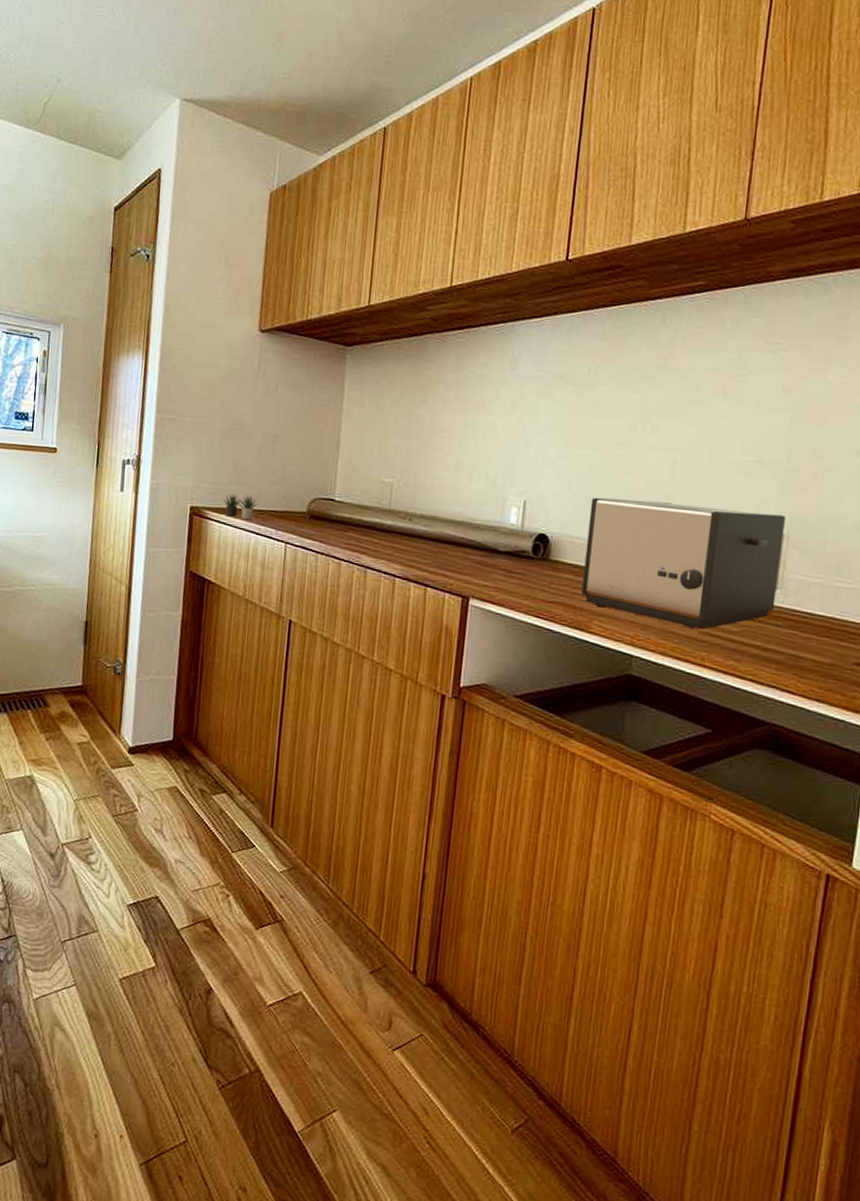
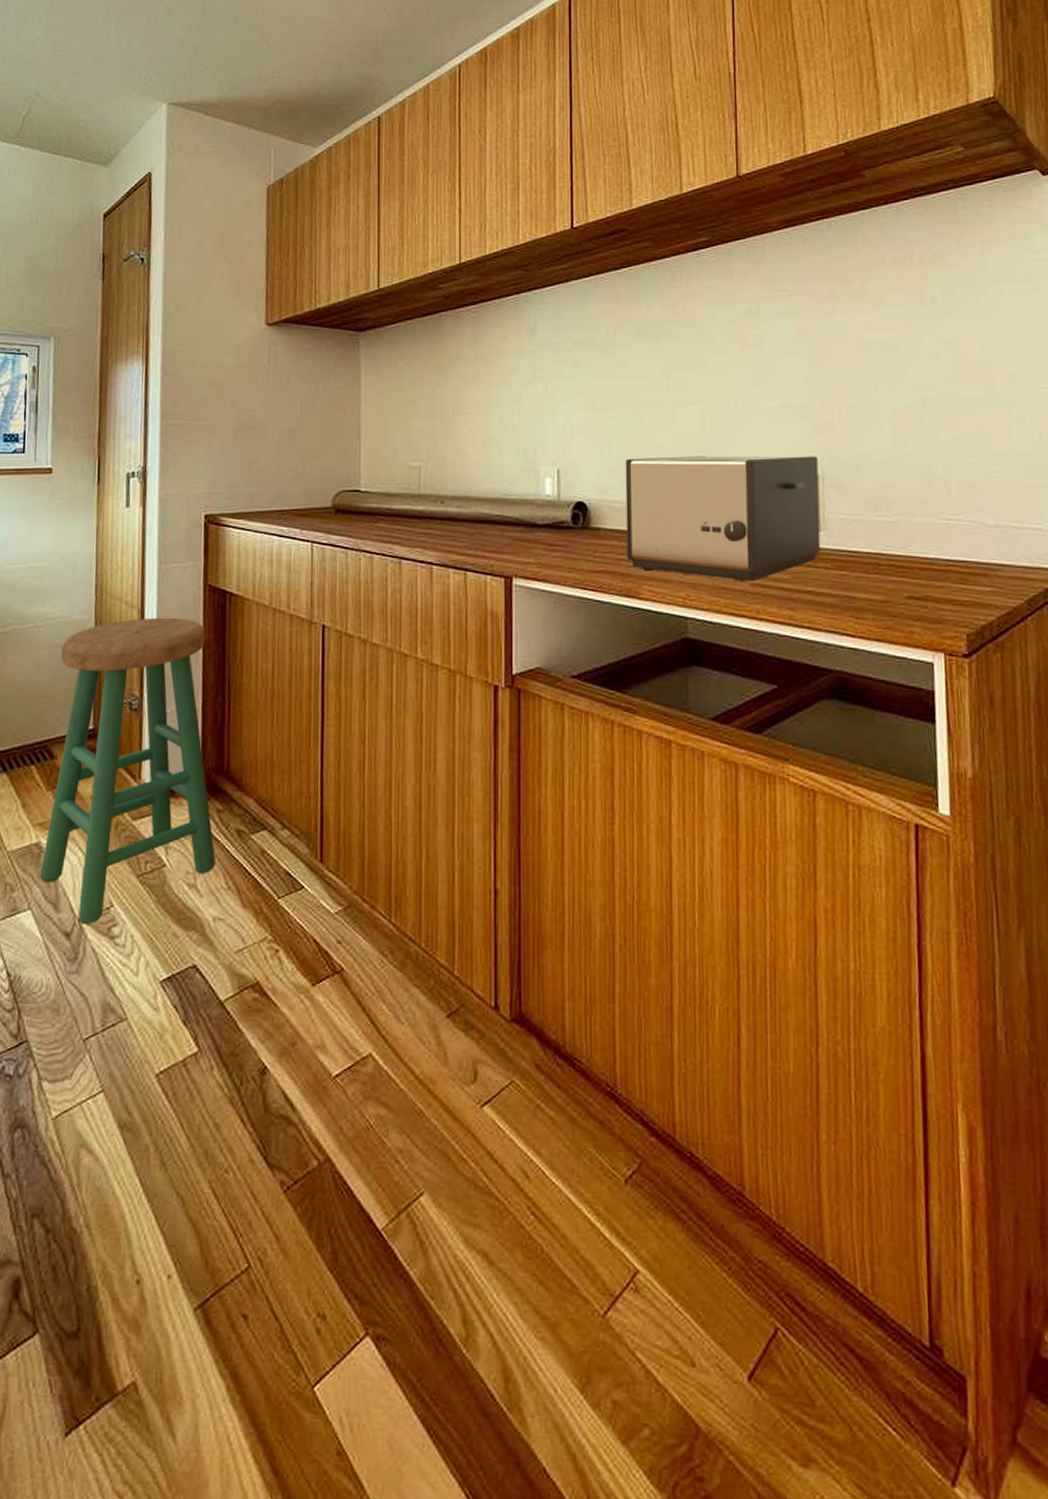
stool: none [31,593,184,850] -> present [39,617,216,925]
succulent plant: present [223,493,258,520] -> none [240,496,279,522]

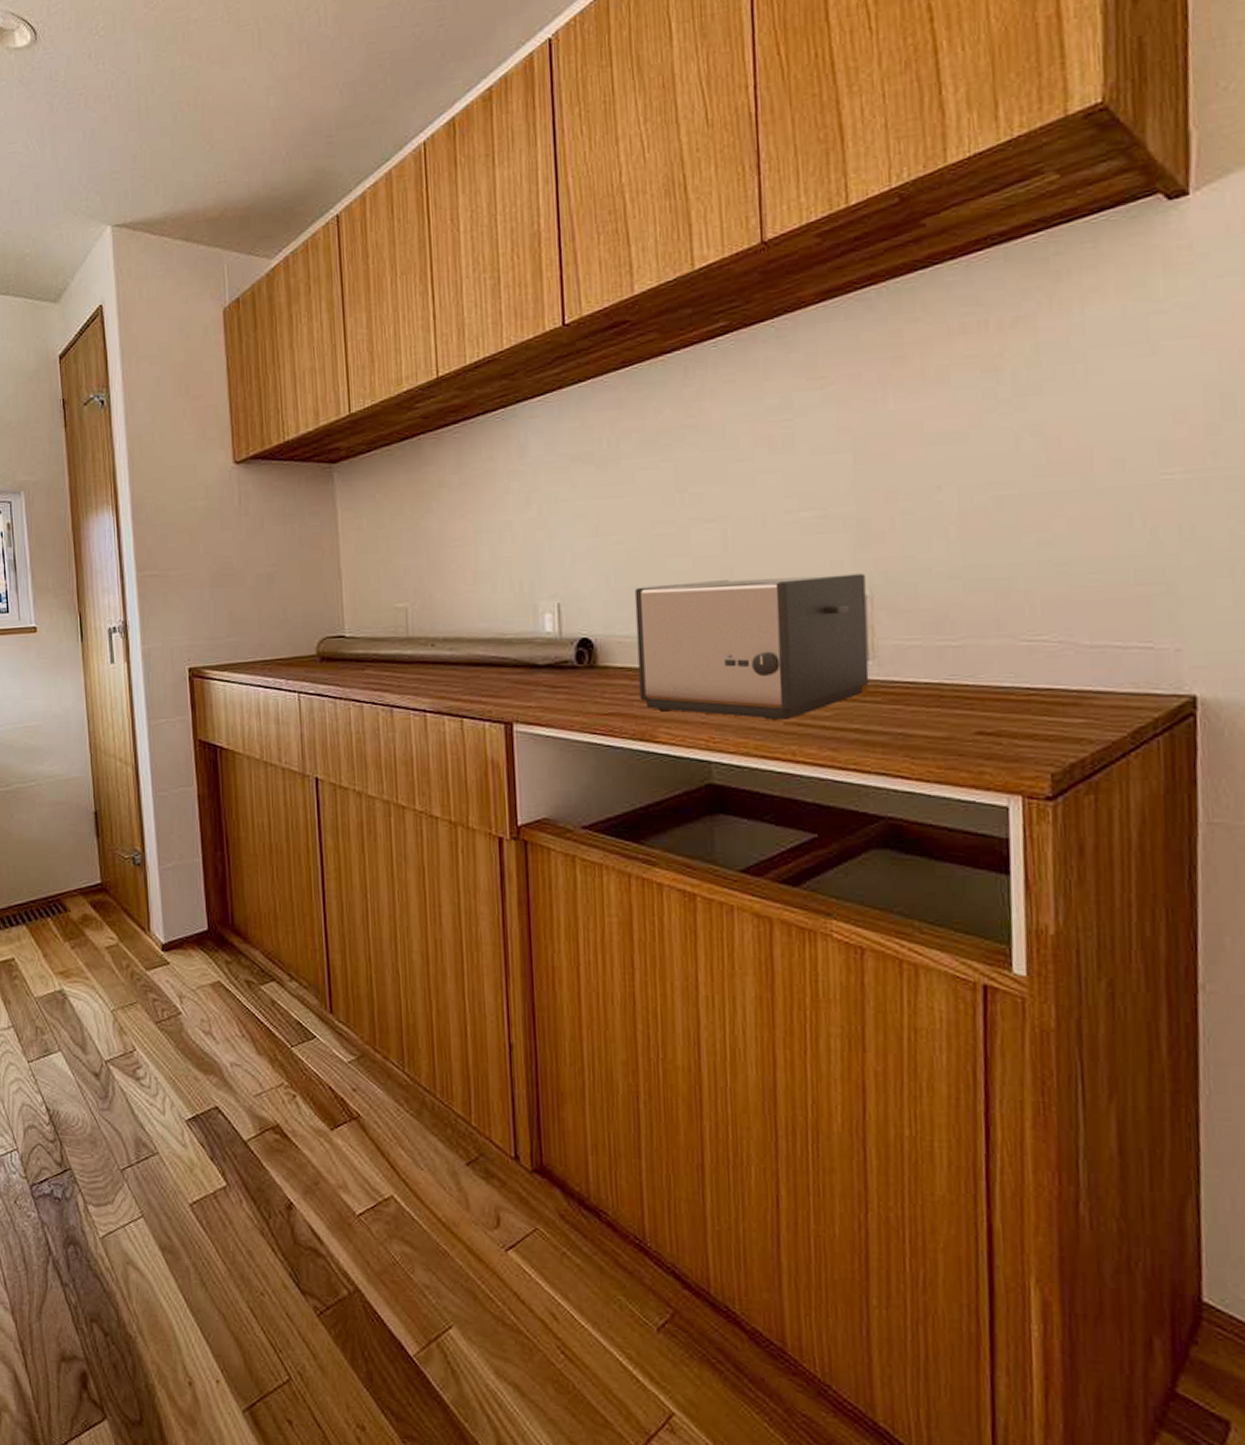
stool: present [39,617,216,925] -> none [63,773,228,1067]

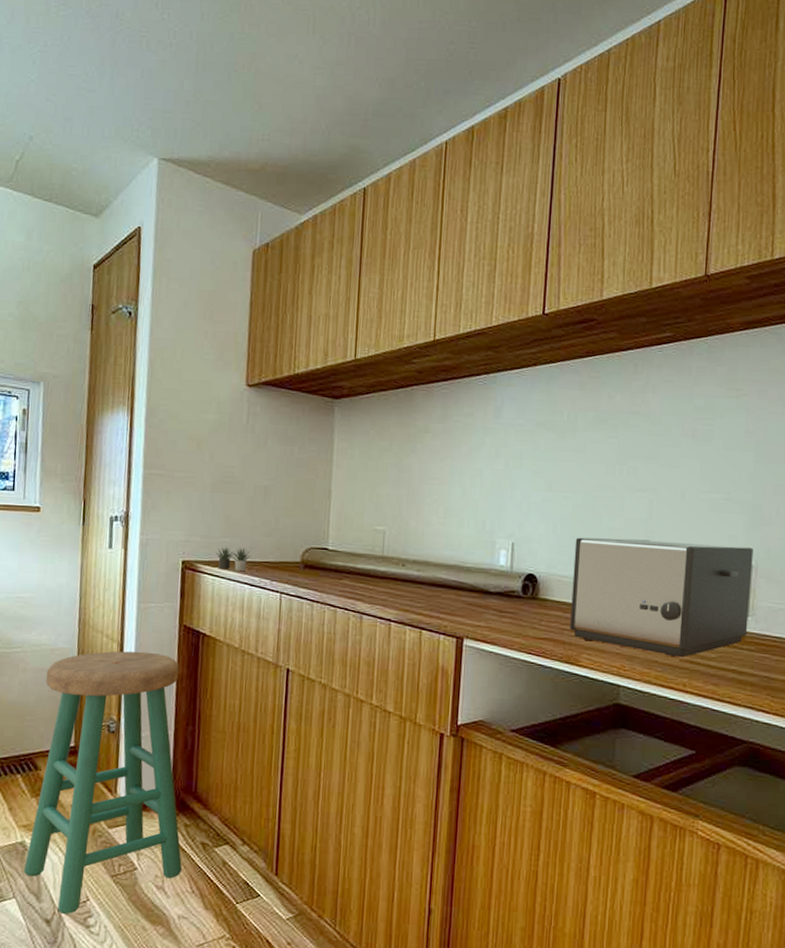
stool: none [63,773,228,1067] -> present [23,651,182,915]
succulent plant: none [222,645,262,673] -> present [215,546,252,572]

